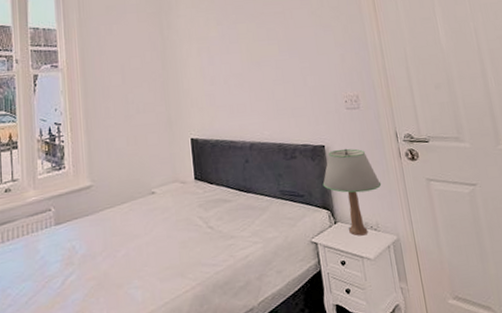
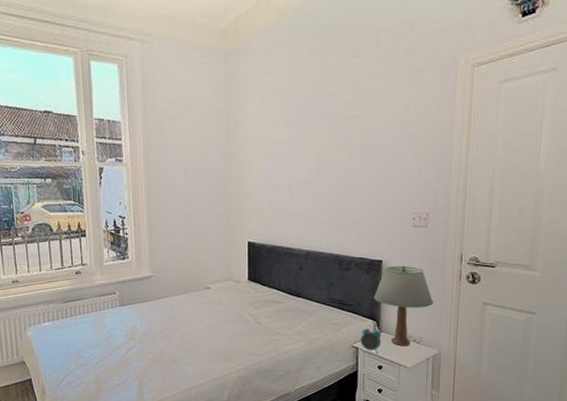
alarm clock: none [318,216,340,248] -> present [360,325,382,354]

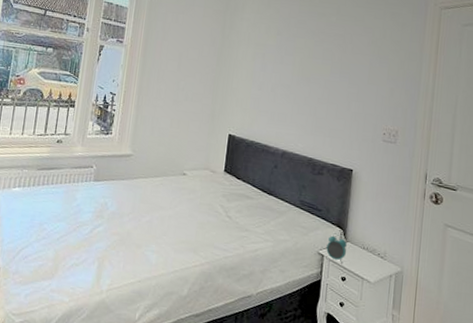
table lamp: present [373,265,434,347] -> none [342,176,399,260]

